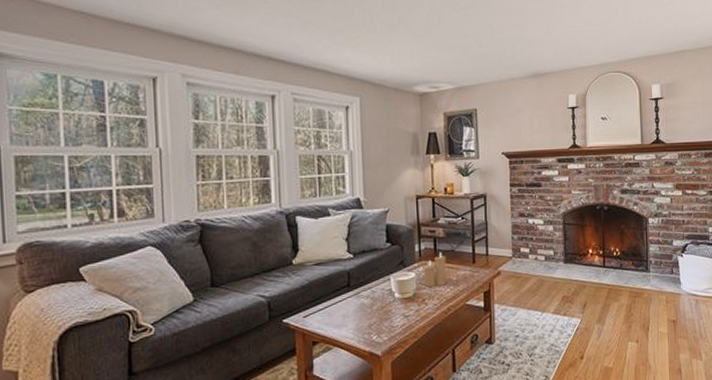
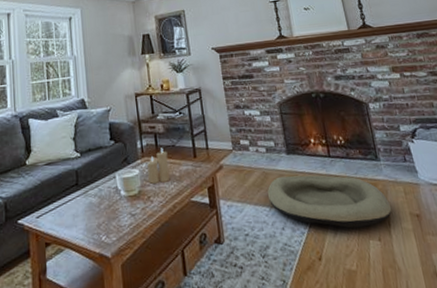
dog bed: none [541,283,653,332] -> present [267,175,392,229]

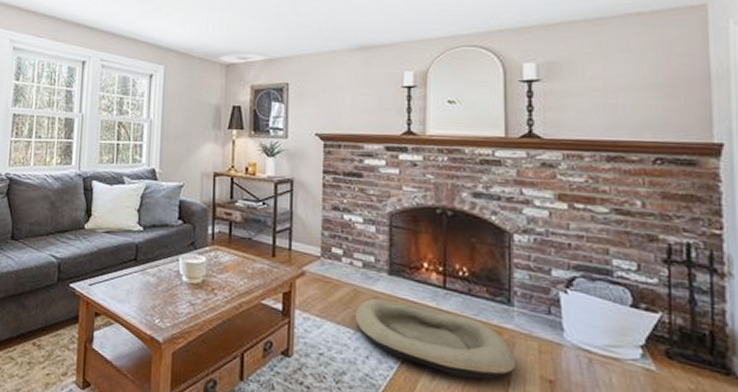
candle: present [147,148,170,184] -> none [215,238,242,277]

